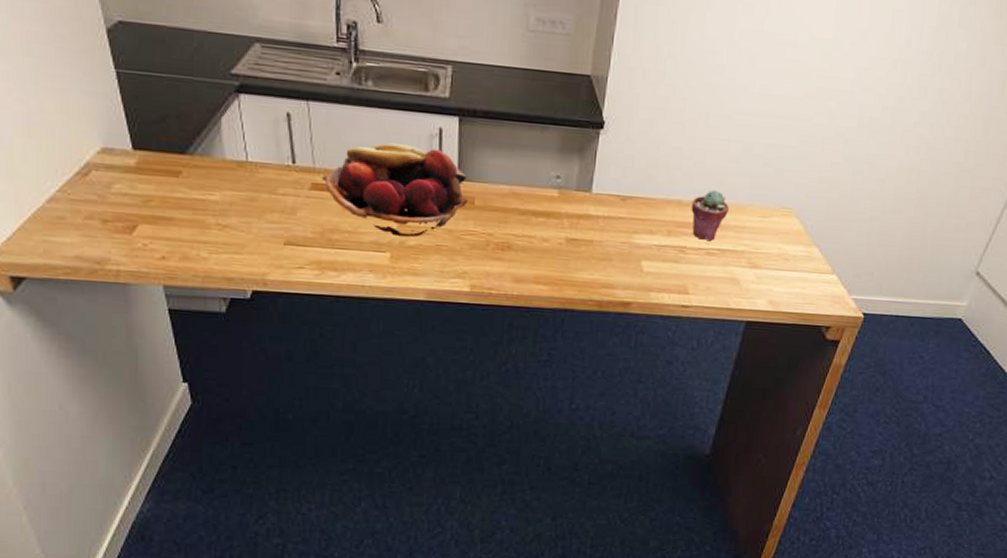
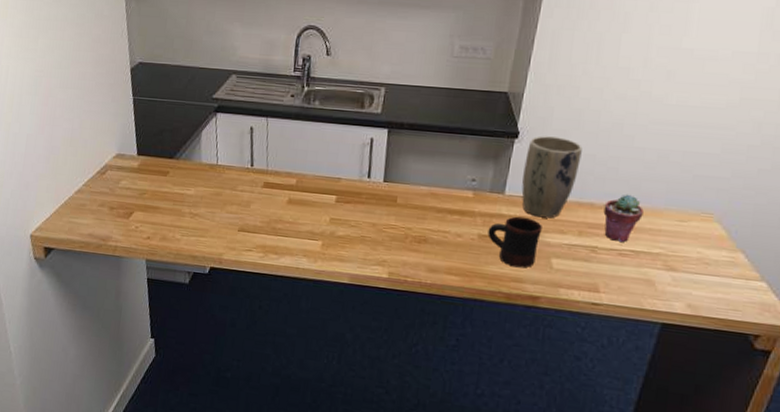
fruit basket: present [322,143,467,238] -> none [273,150,392,229]
mug: none [576,216,631,273] -> present [487,216,542,268]
plant pot: none [609,126,669,218] -> present [521,136,582,218]

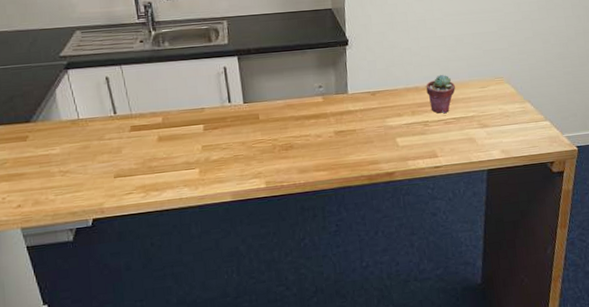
mug: present [487,216,542,268] -> none [341,109,384,153]
plant pot: present [521,136,582,218] -> none [357,38,401,107]

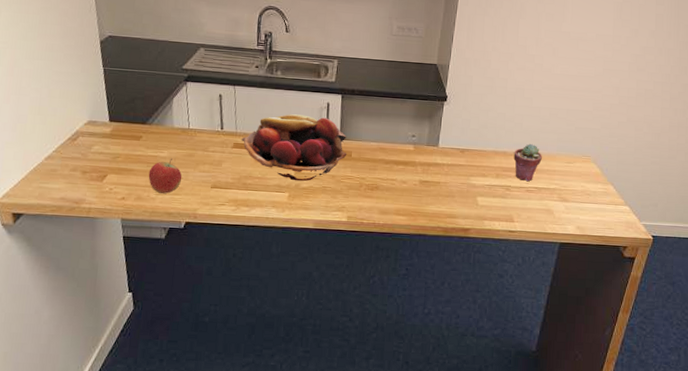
apple: none [42,154,81,194] -> present [148,158,182,194]
fruit basket: none [139,83,253,155] -> present [242,114,346,182]

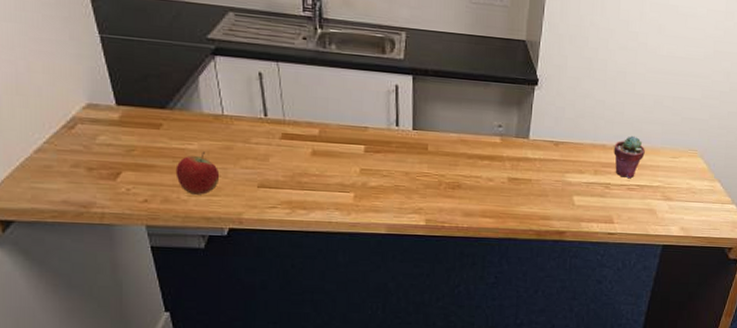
fruit basket: present [242,114,346,182] -> none [292,98,421,180]

